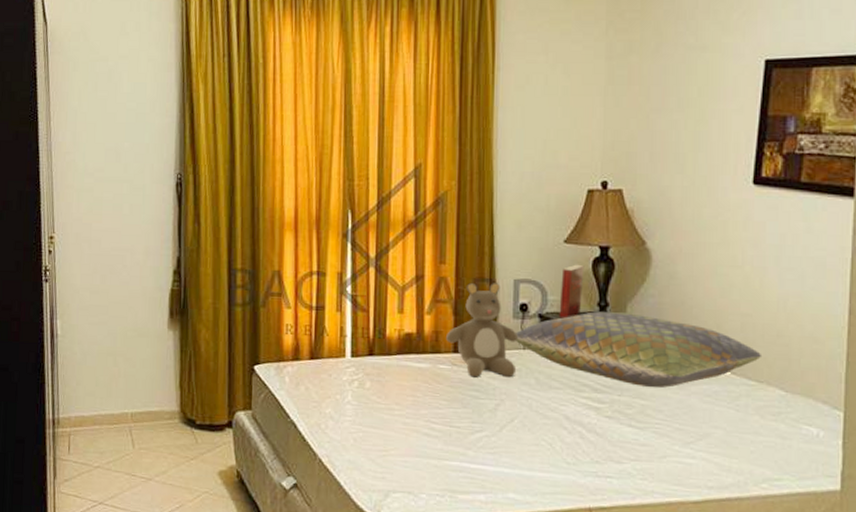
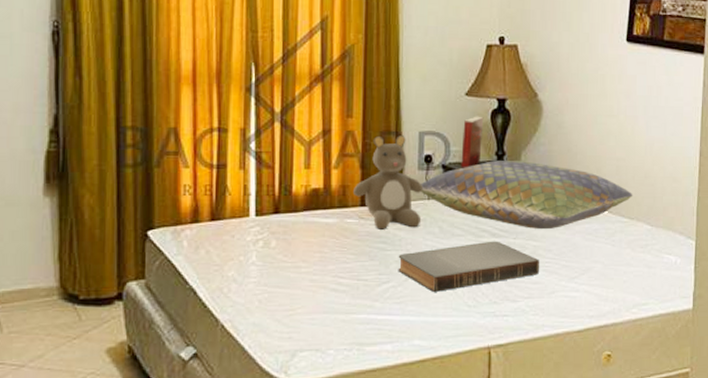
book: none [491,396,649,446] -> present [398,241,540,292]

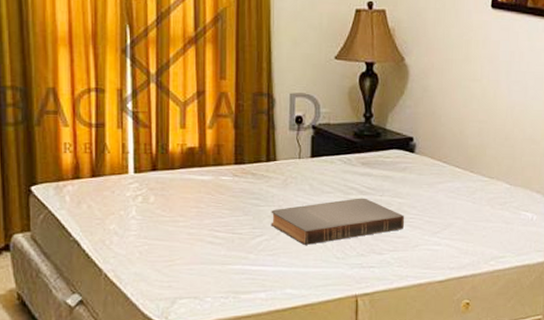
teddy bear: present [354,136,424,230] -> none [228,97,295,186]
cushion: present [421,161,633,230] -> none [292,122,494,188]
book: present [461,116,484,168] -> none [330,79,353,129]

